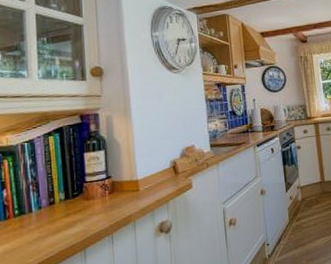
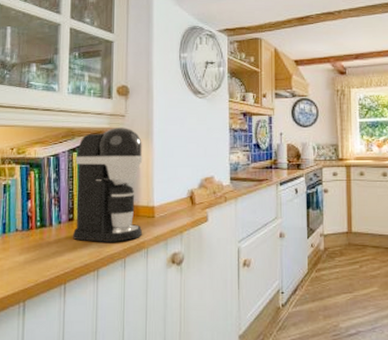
coffee maker: none [52,107,129,223] -> present [72,127,143,242]

